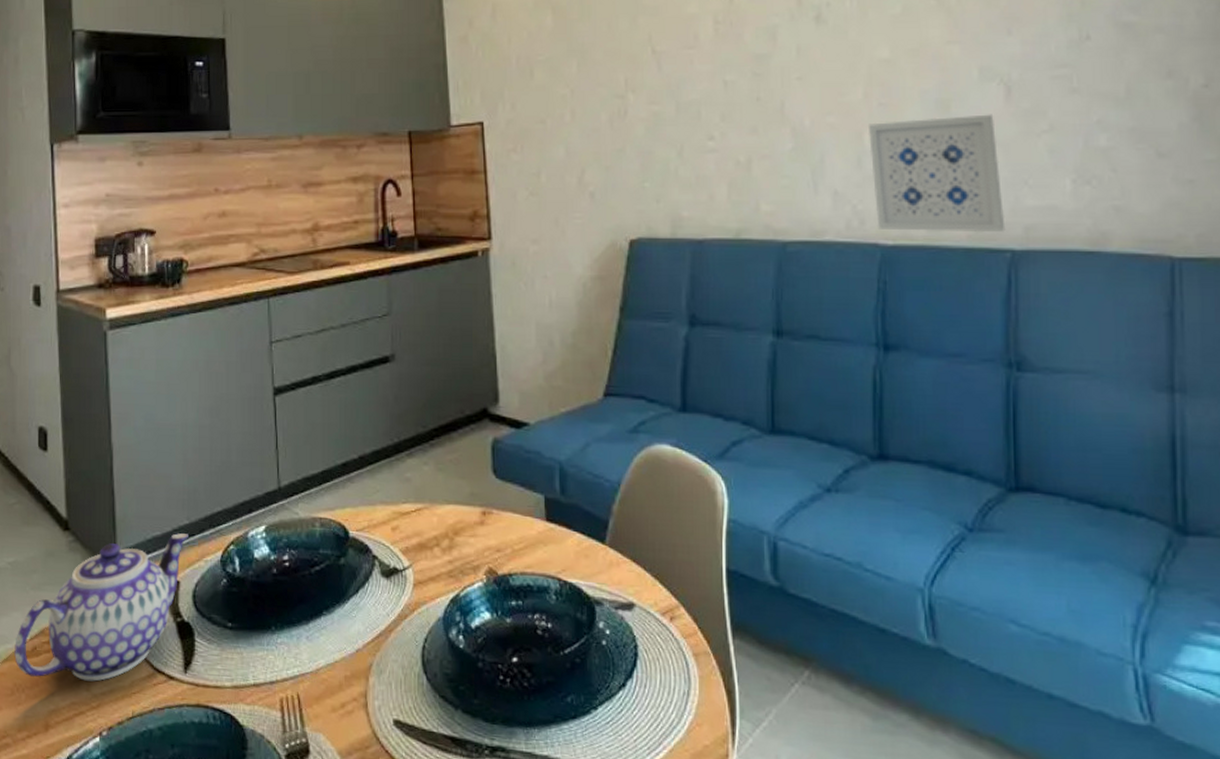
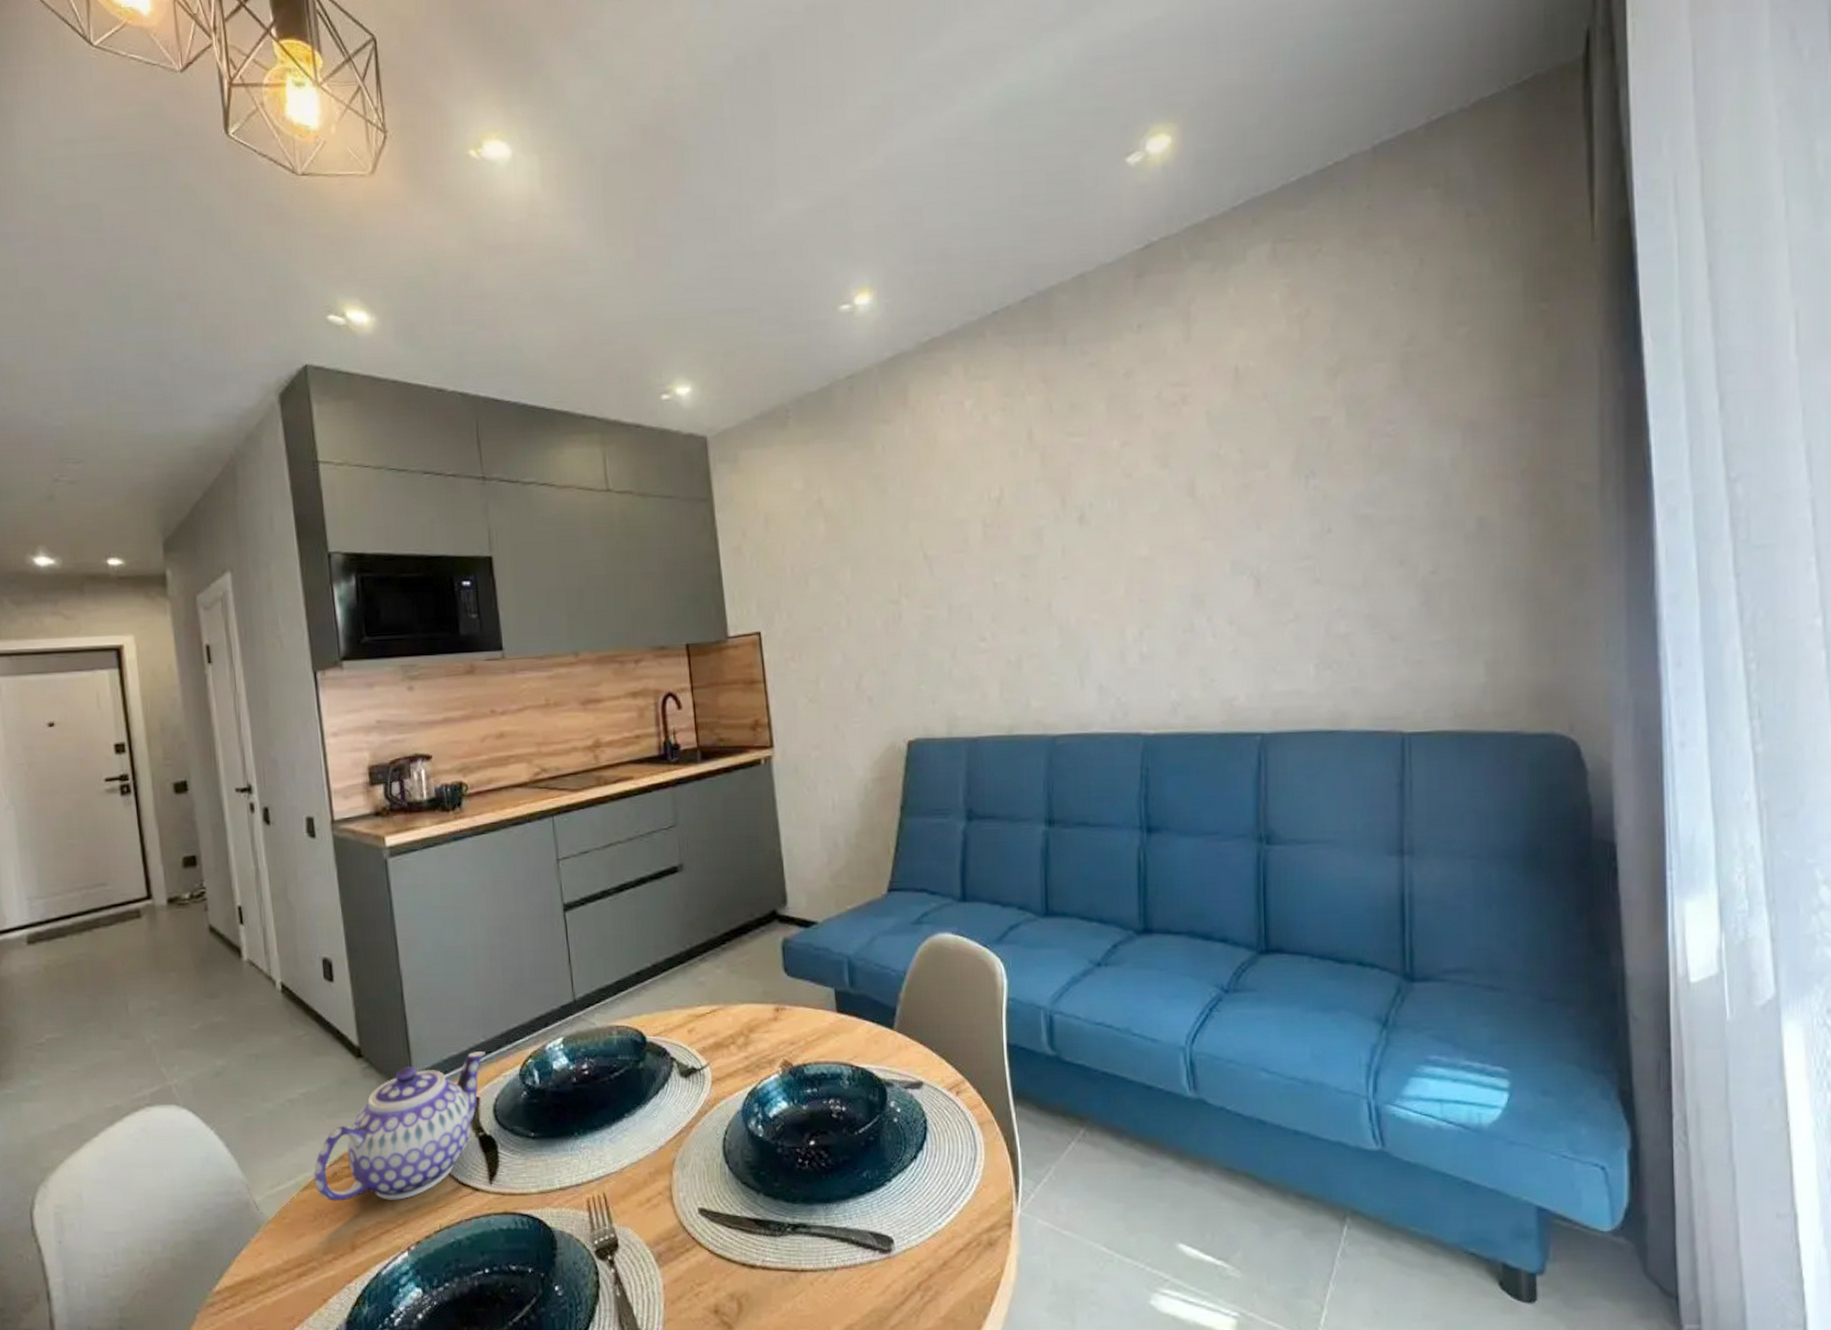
wall art: present [869,114,1006,233] -> none [1131,606,1256,720]

